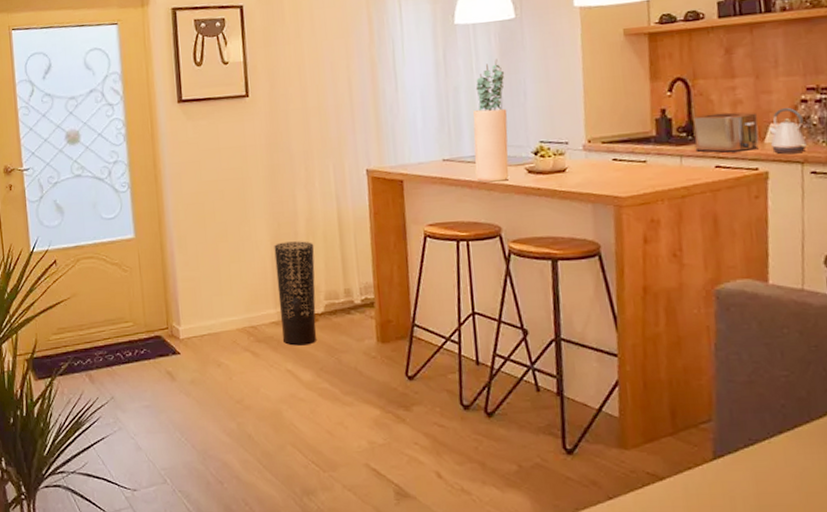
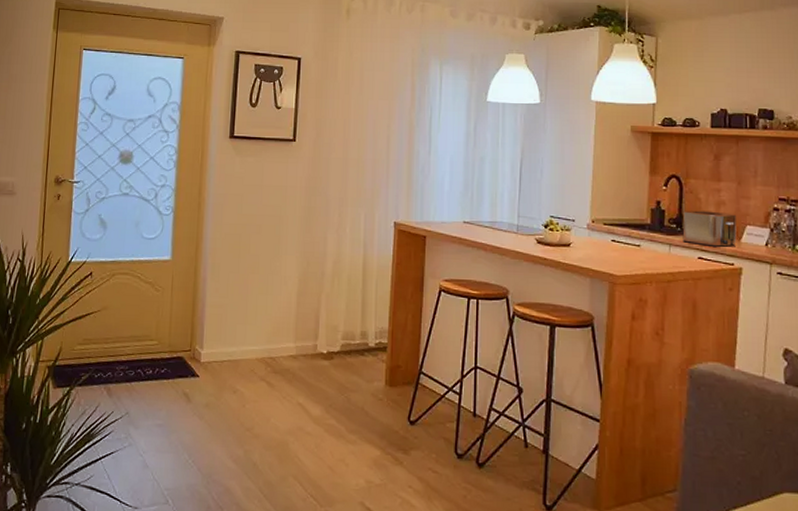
umbrella stand: present [274,241,317,346] -> none [297,280,338,381]
vase: present [473,58,509,182] -> none [491,137,526,248]
kettle: present [768,107,808,155] -> none [745,213,777,255]

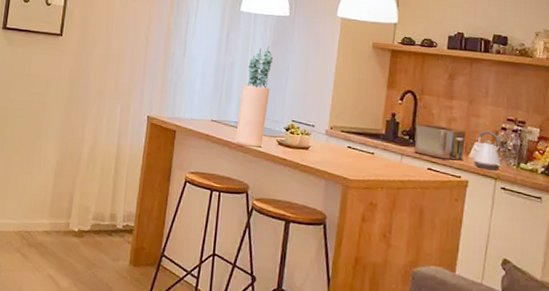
vase: none [491,137,526,248] -> present [236,45,274,148]
kettle: none [745,213,777,255] -> present [473,131,502,171]

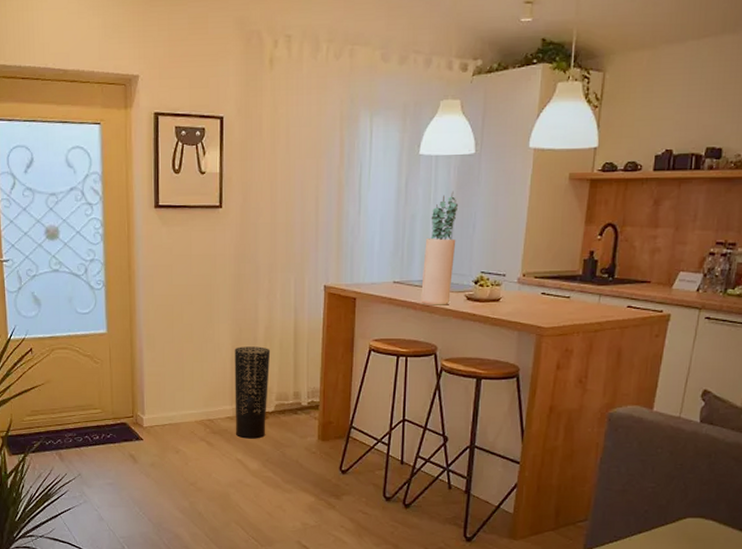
umbrella stand: none [50,163,93,257] -> present [234,346,271,439]
toaster: present [414,123,466,161] -> none [613,259,670,296]
kettle: present [473,131,502,171] -> none [677,258,709,300]

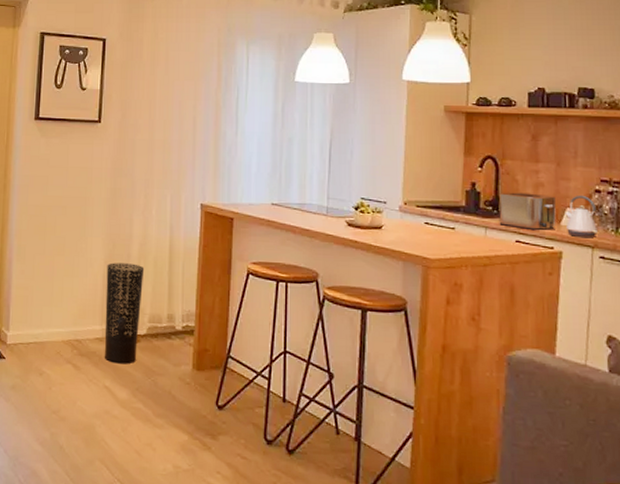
vase: present [421,191,459,305] -> none [300,117,335,230]
toaster: none [613,259,670,296] -> present [498,192,556,231]
kettle: none [677,258,709,300] -> present [564,195,599,239]

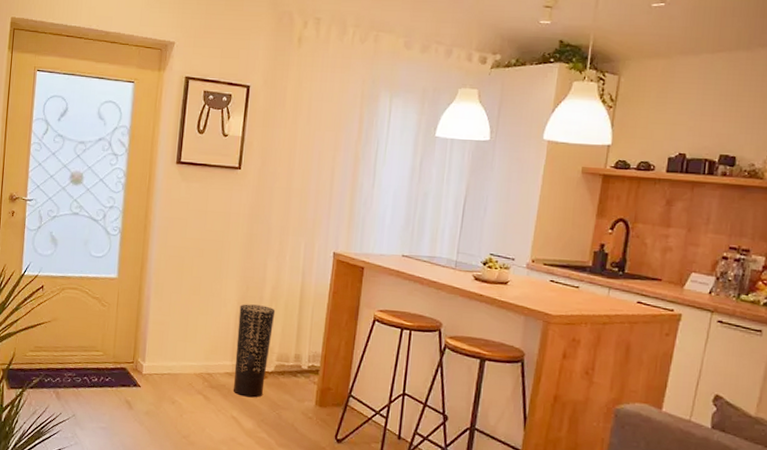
toaster: present [498,192,556,231] -> none [623,254,682,293]
kettle: present [564,195,599,239] -> none [689,260,721,303]

